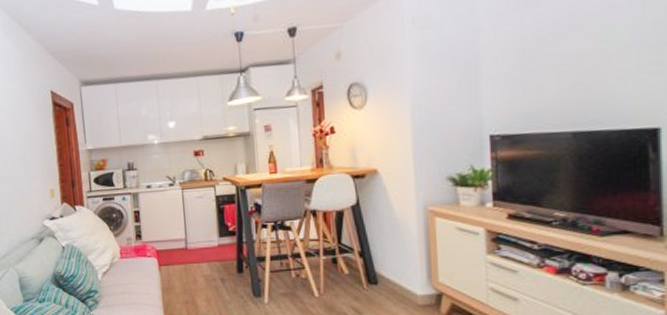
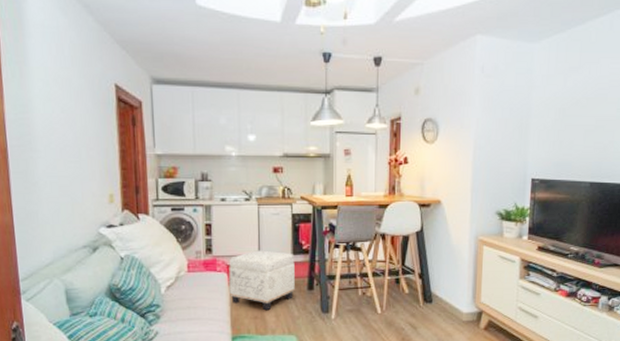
ottoman: none [158,234,224,295] -> present [229,250,295,311]

